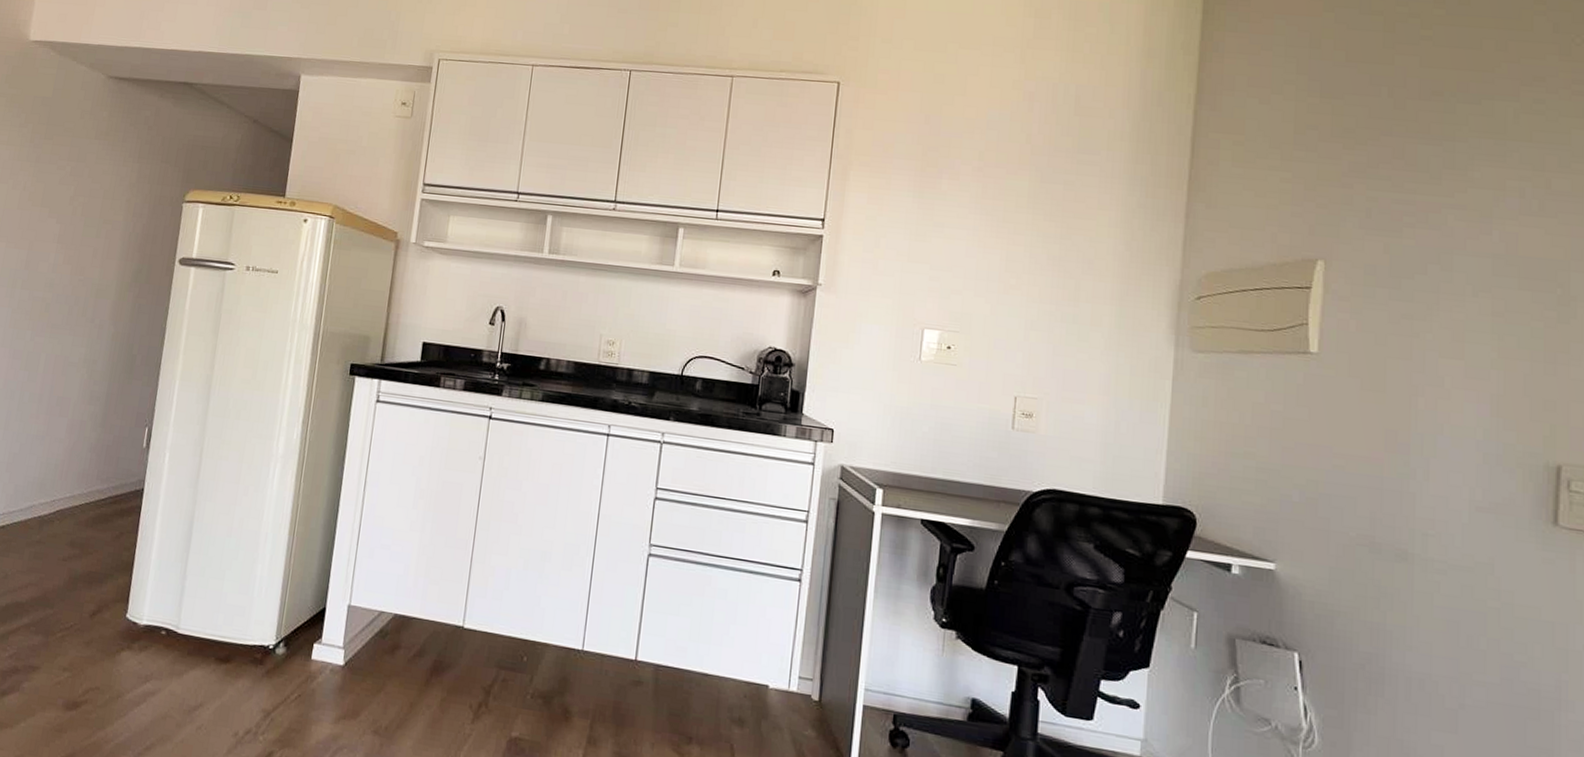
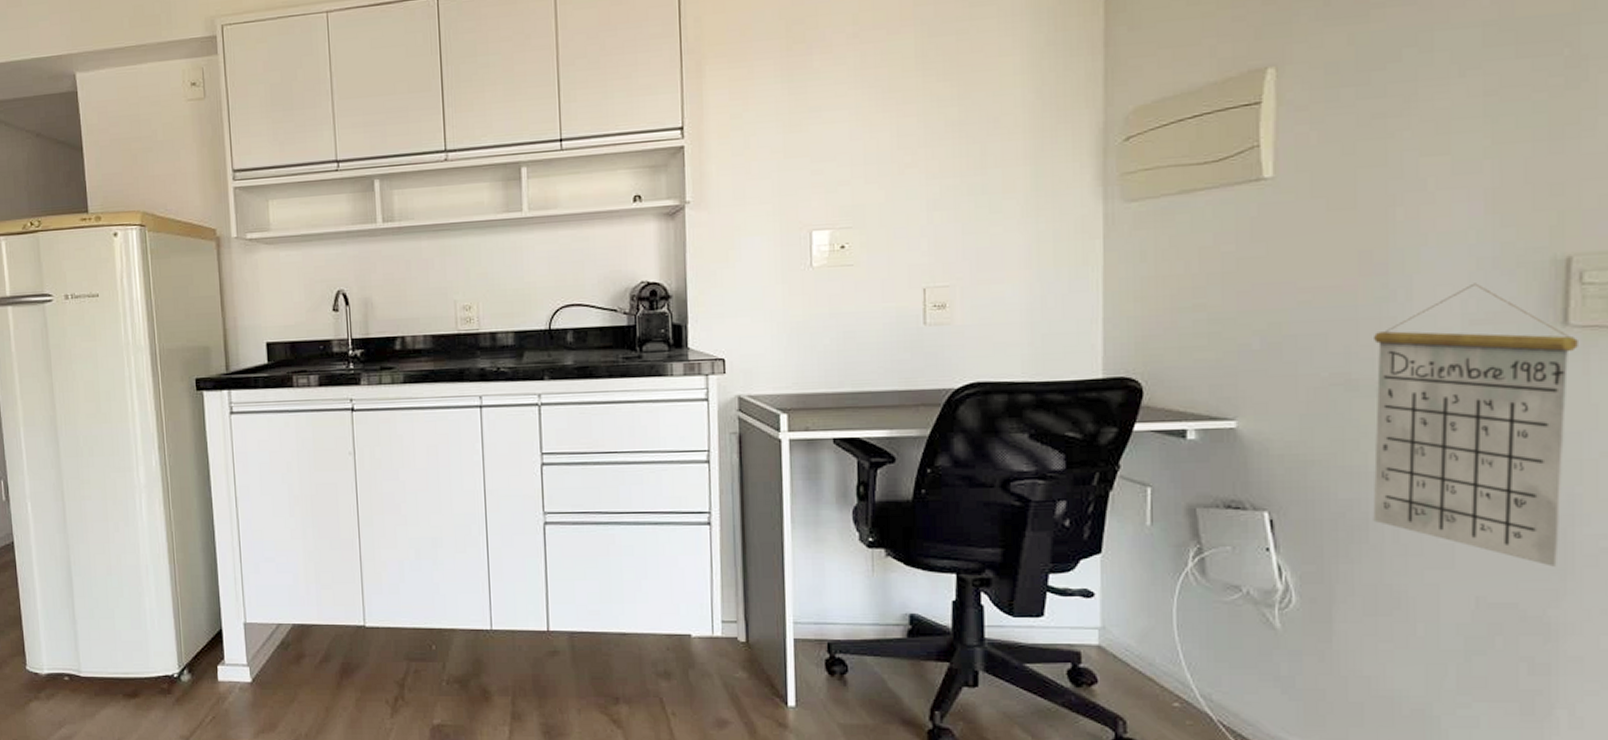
calendar: none [1388,474,1566,746] -> present [1372,283,1578,567]

